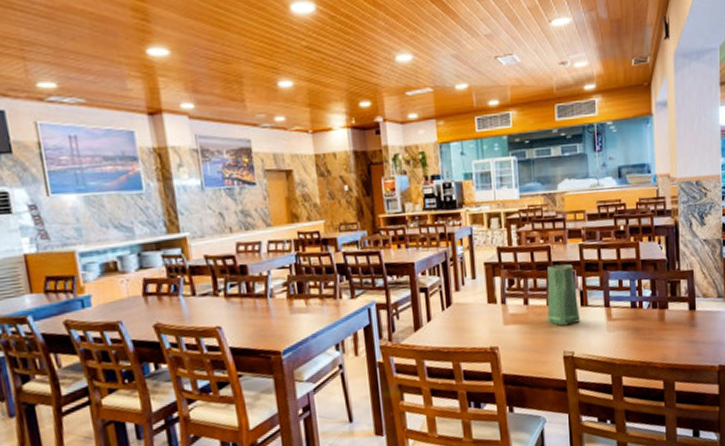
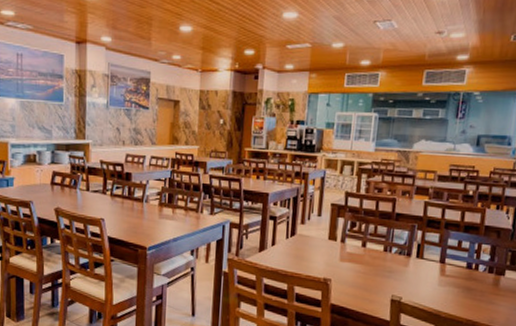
vase: present [547,264,581,326] -> none [381,216,415,273]

